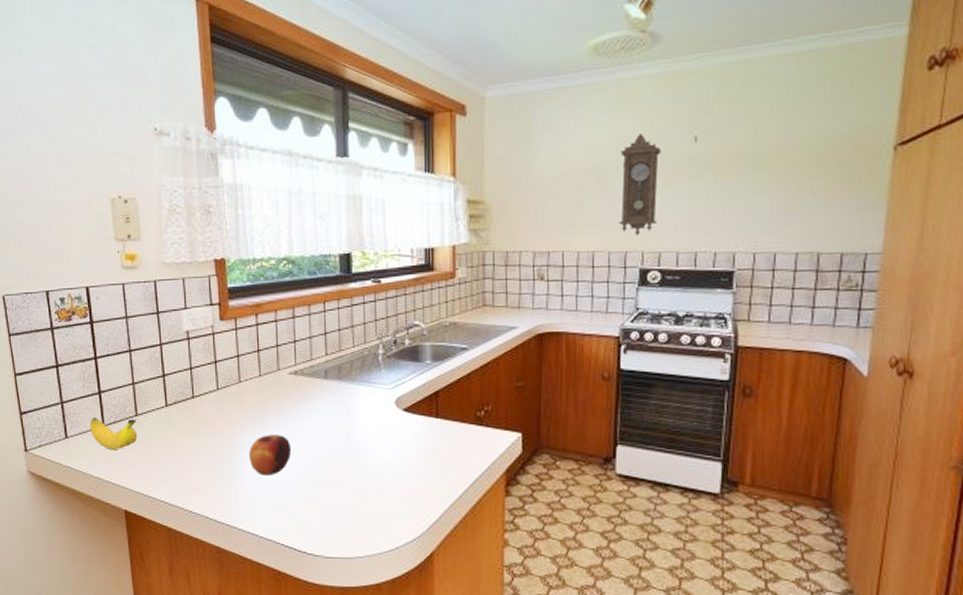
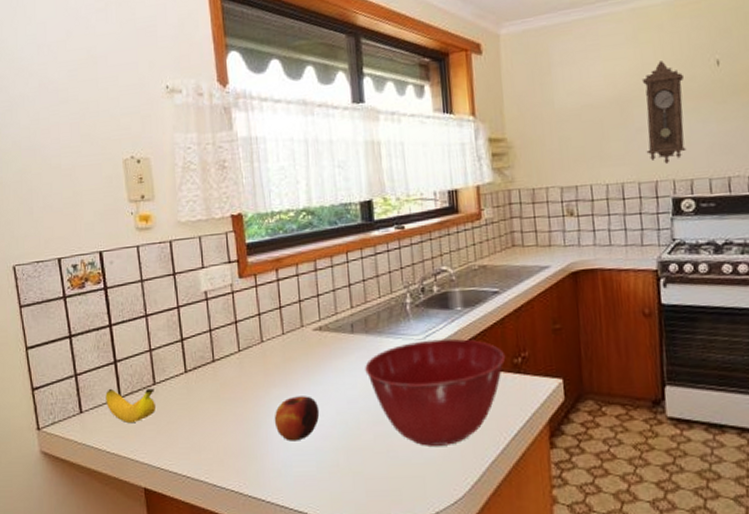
mixing bowl: none [336,389,470,488] -> present [365,338,506,446]

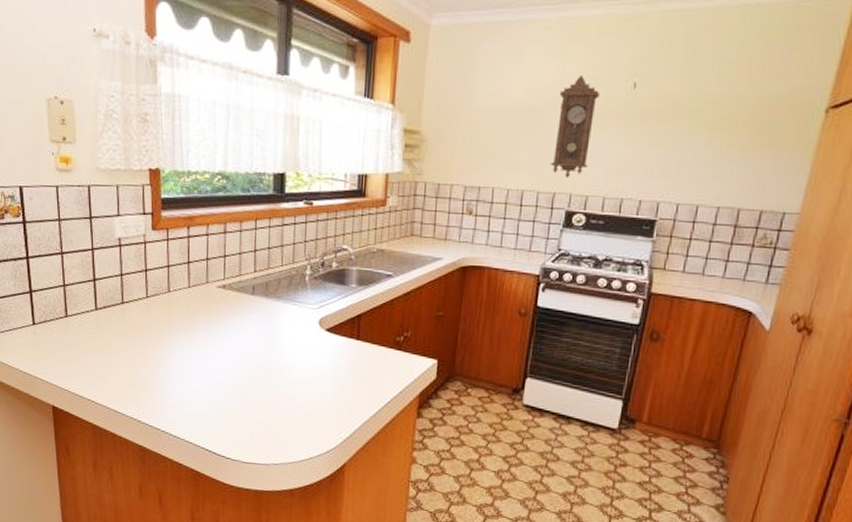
banana: present [105,388,155,424] -> none [20,315,66,349]
apple: present [274,396,320,441] -> none [174,344,216,383]
mixing bowl: present [365,338,506,446] -> none [261,310,390,404]

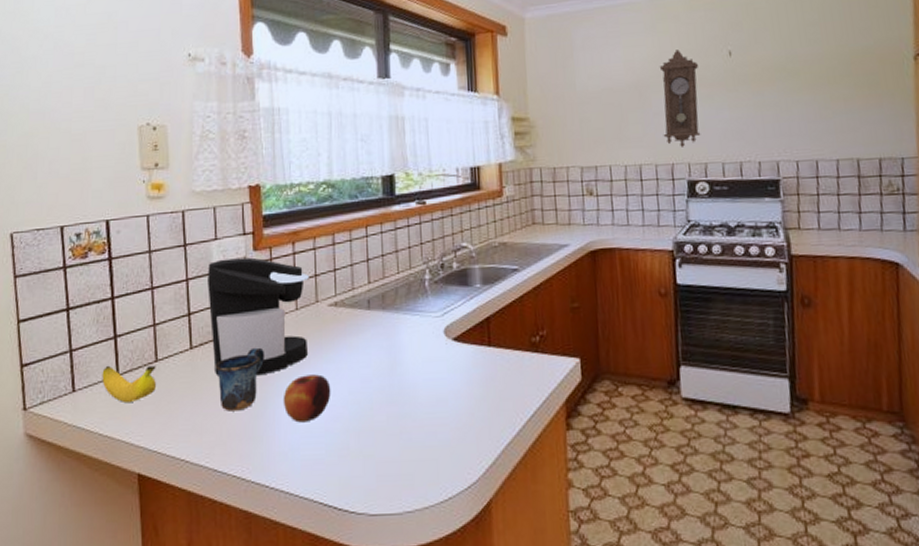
banana: none [20,315,66,349] -> present [102,365,156,404]
coffee maker: none [111,234,201,340] -> present [208,257,309,376]
mug: none [116,315,160,367] -> present [215,347,265,411]
apple: none [174,344,216,383] -> present [283,374,331,423]

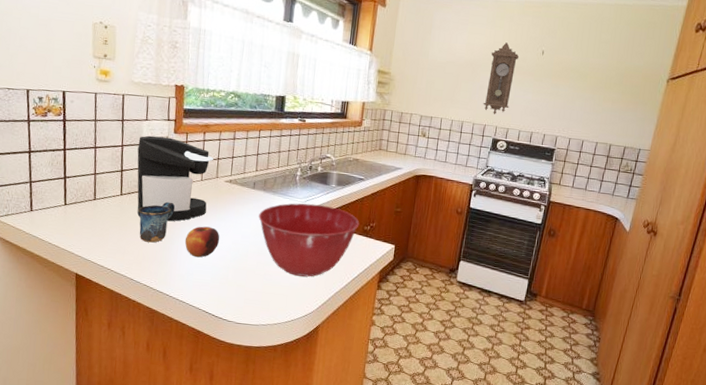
banana: present [102,365,156,404] -> none [53,196,94,226]
mixing bowl: none [380,316,524,428] -> present [258,203,360,277]

